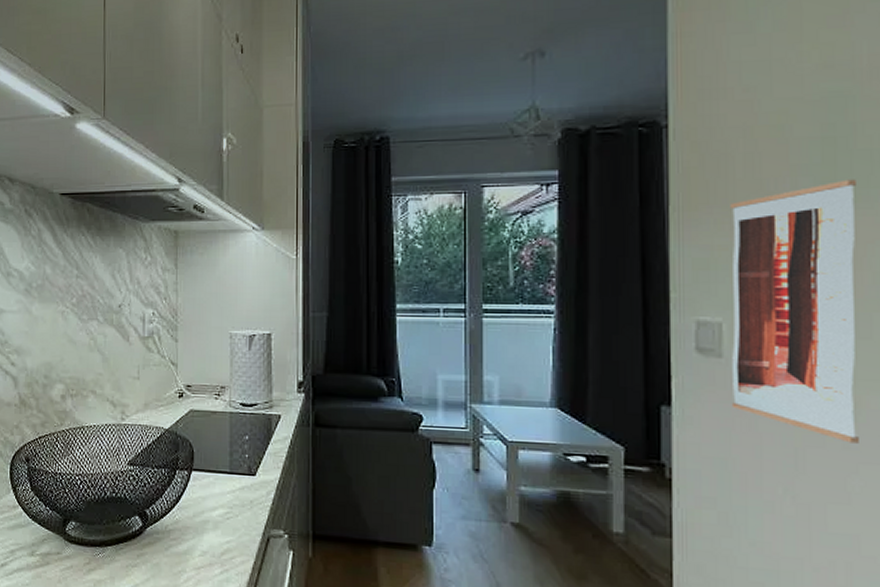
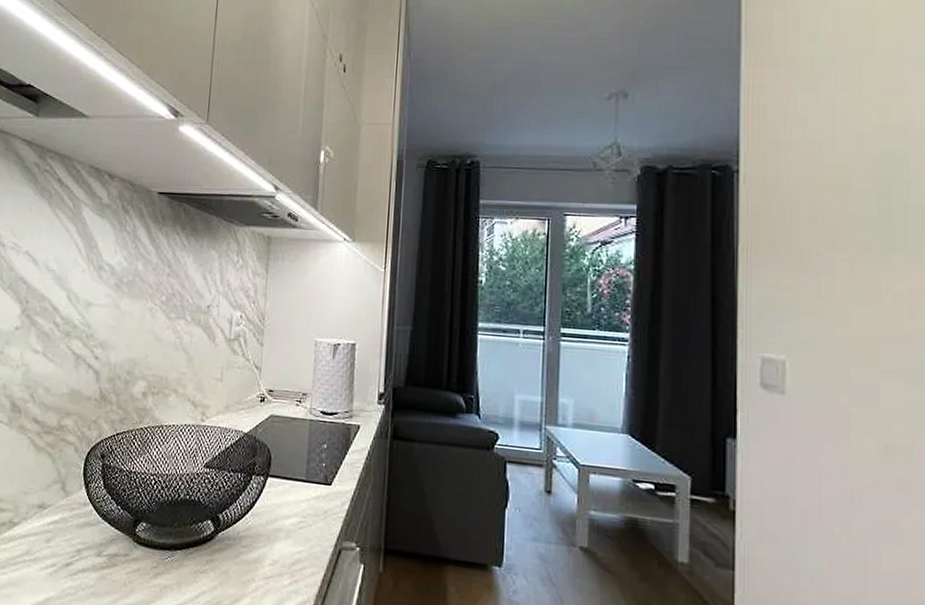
wall art: present [730,179,861,444] -> none [793,232,913,486]

